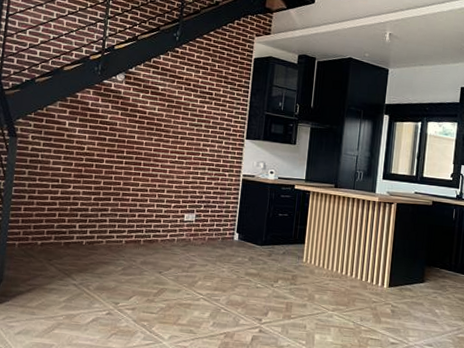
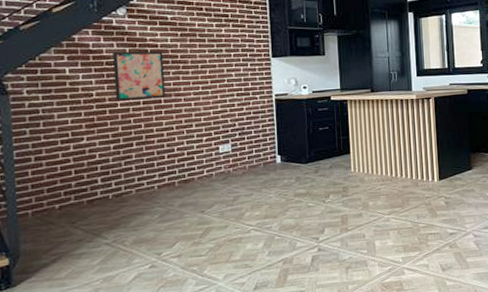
wall art: none [102,113,150,161] -> present [113,51,165,101]

